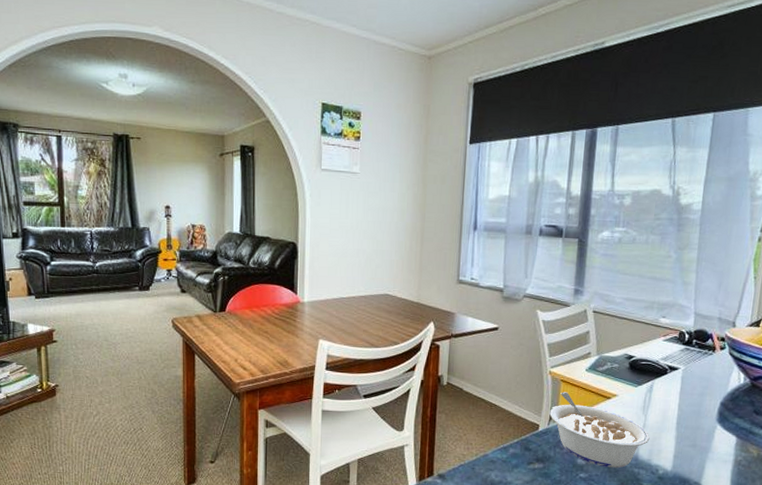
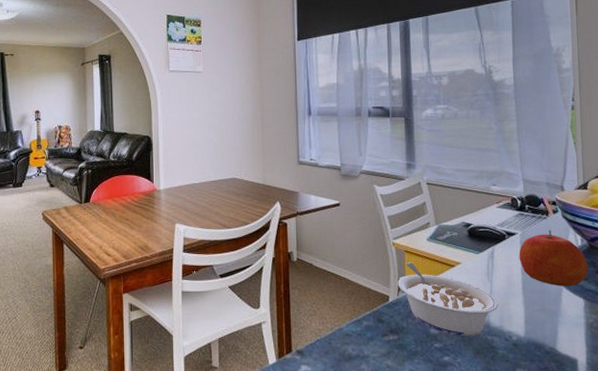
apple: none [678,366,747,424] -> present [519,229,588,286]

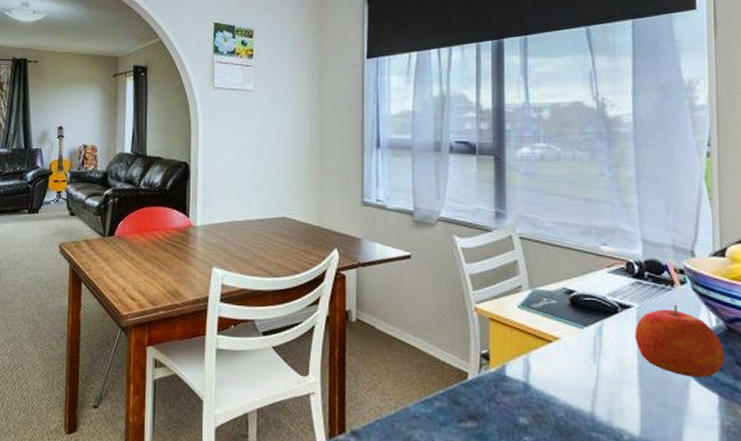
legume: present [398,262,499,336] -> none [479,332,607,431]

